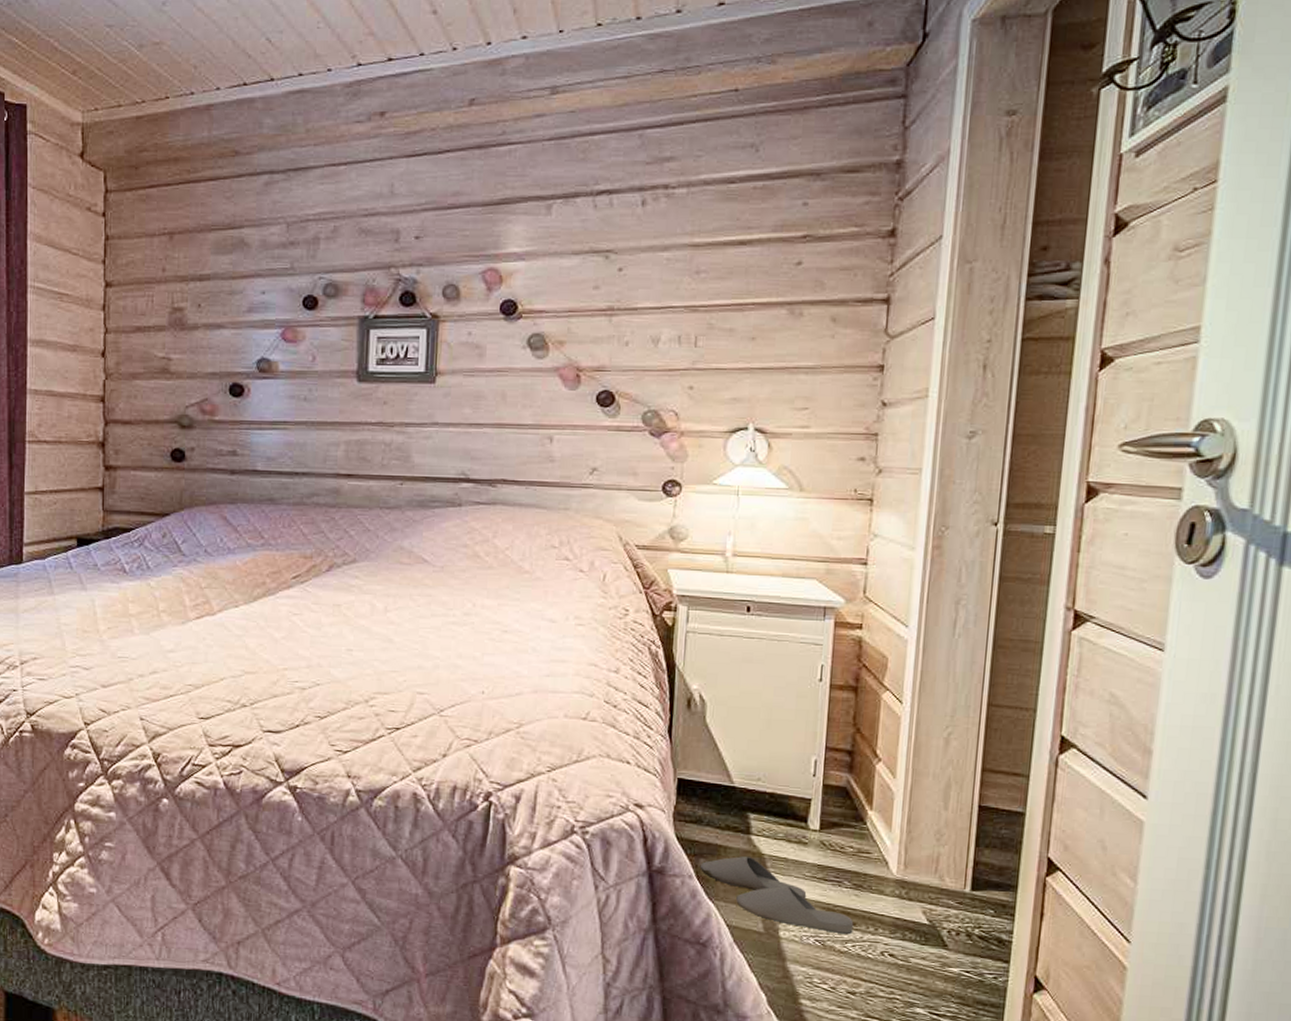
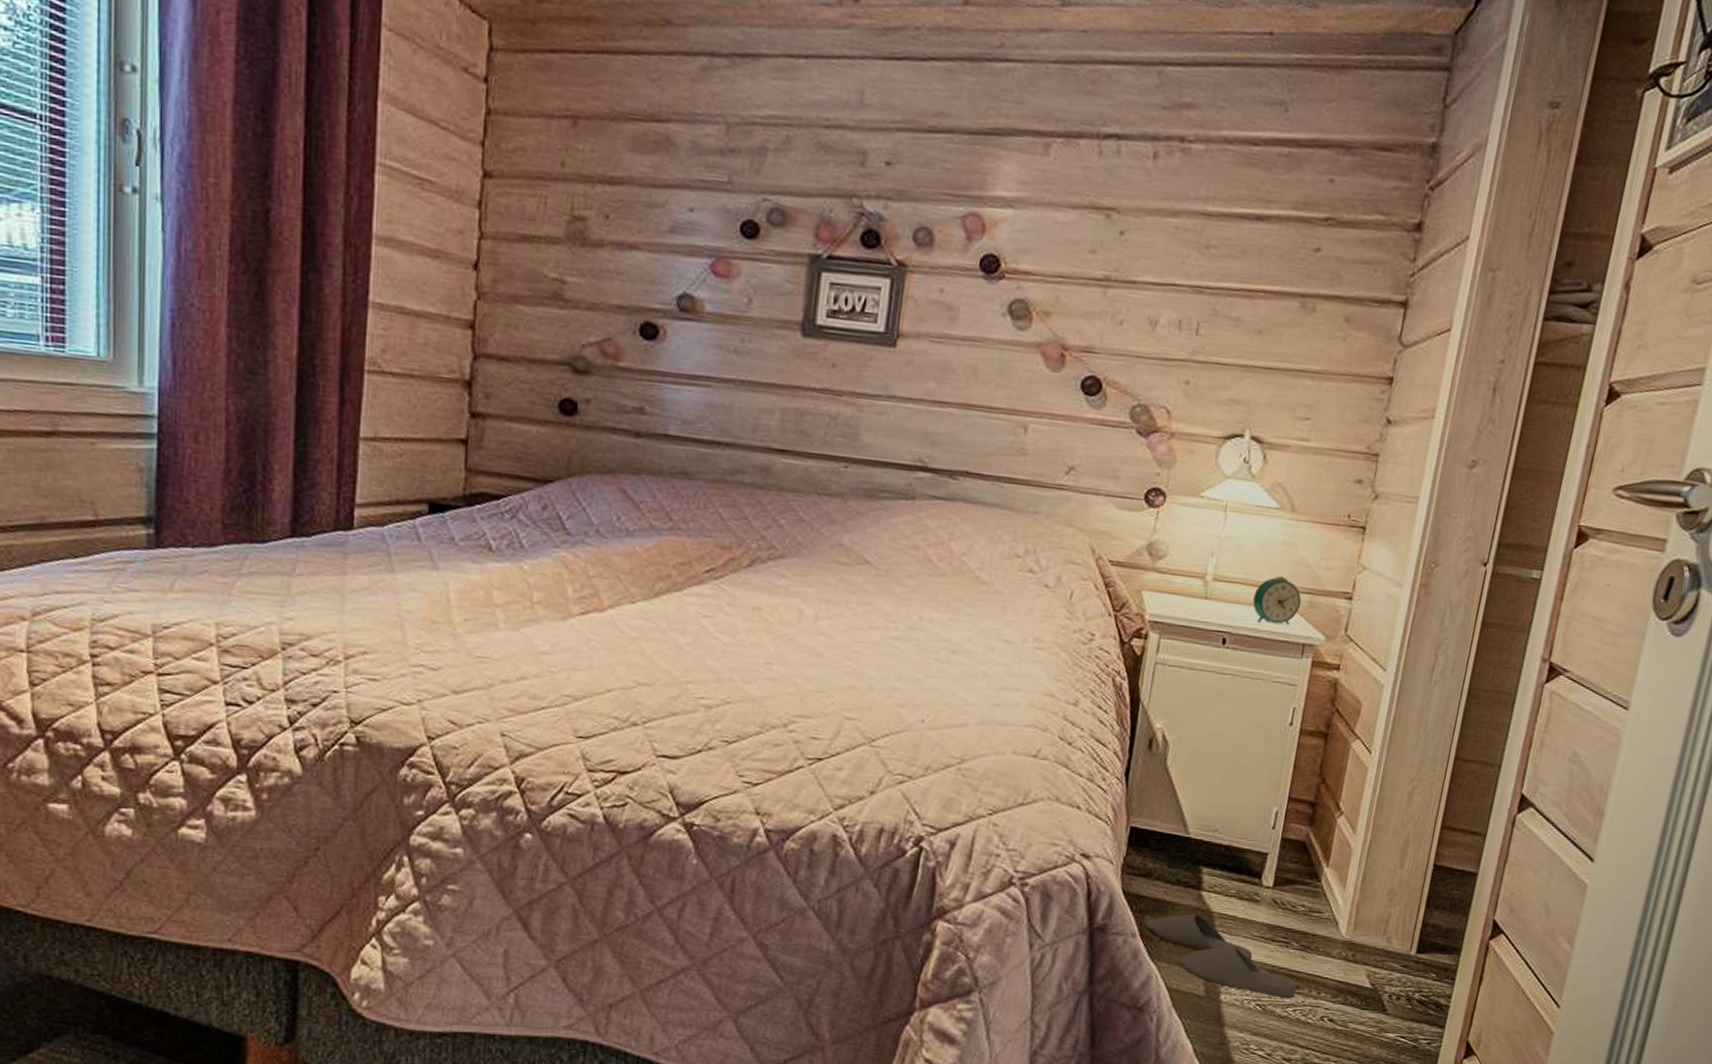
alarm clock: none [772,549,819,591] -> present [1253,576,1302,625]

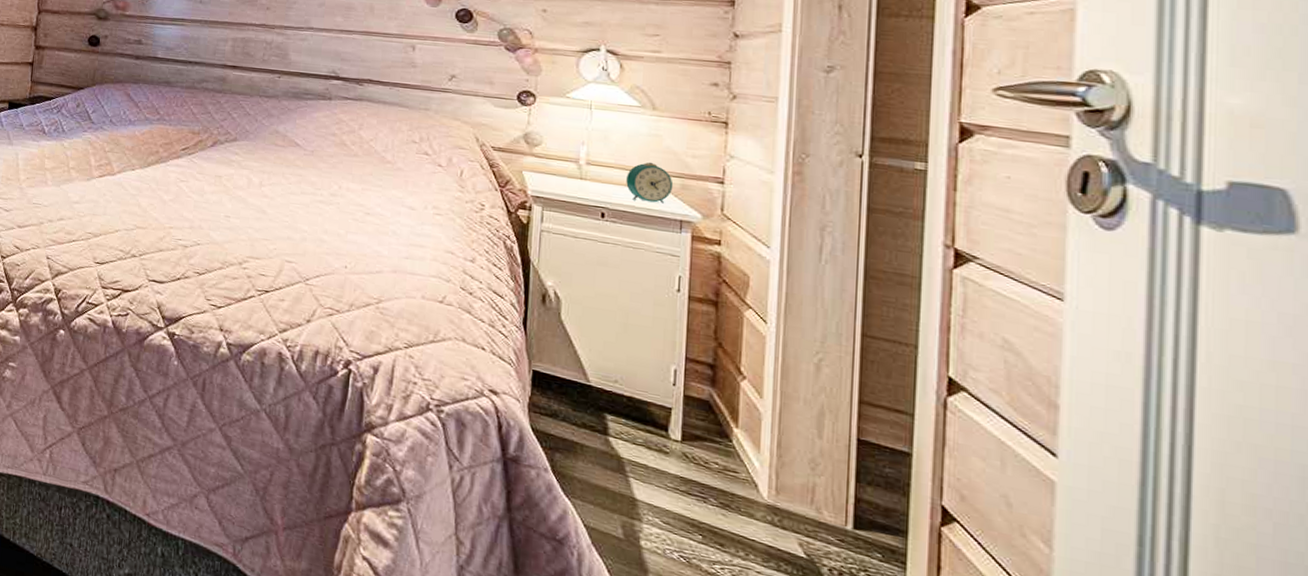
slippers: present [1145,914,1297,999] -> none [556,456,722,555]

